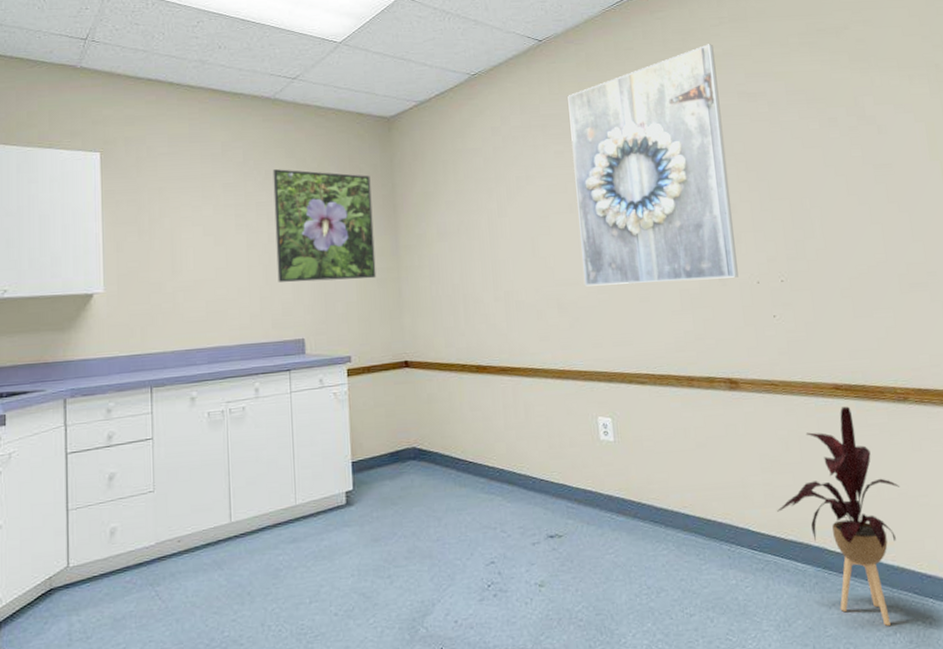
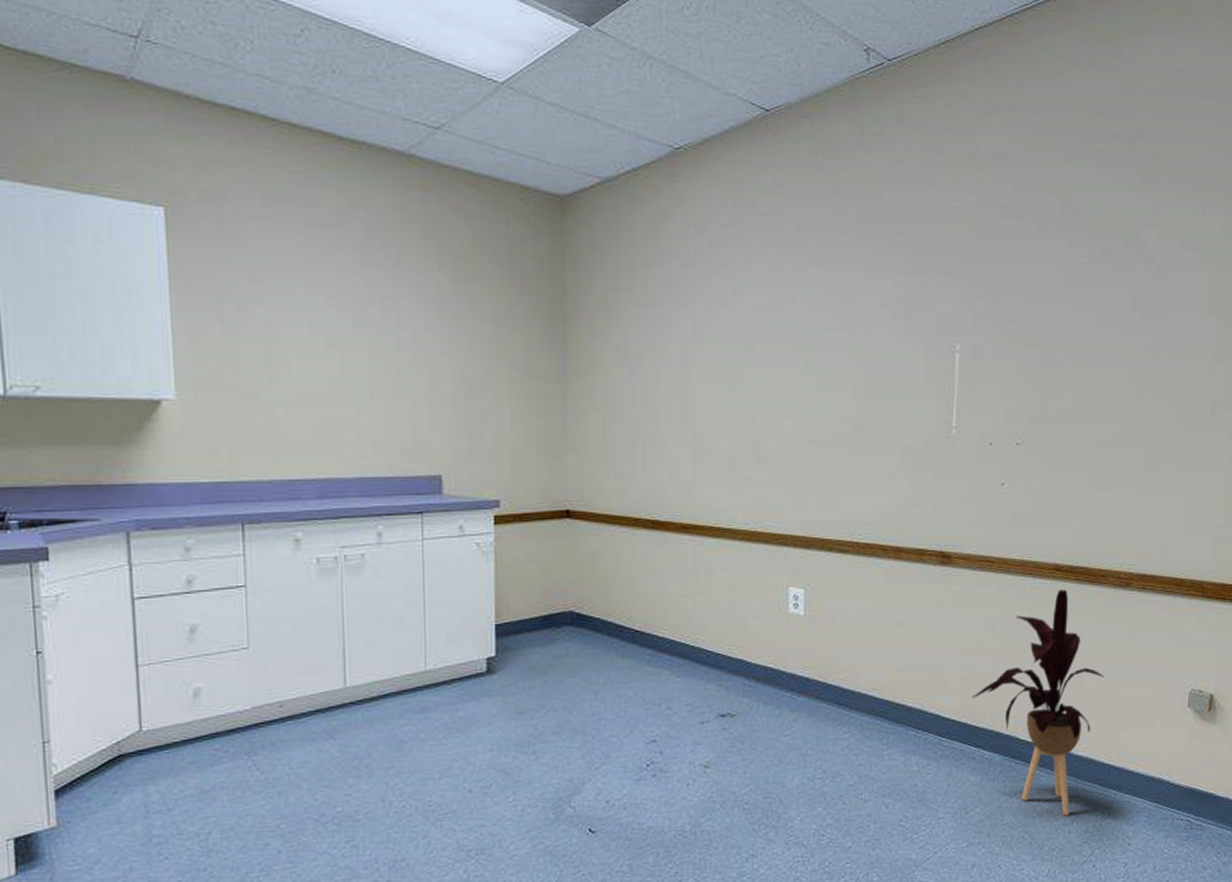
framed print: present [272,169,376,282] -> none [405,253,536,406]
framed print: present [568,44,739,287] -> none [791,138,982,436]

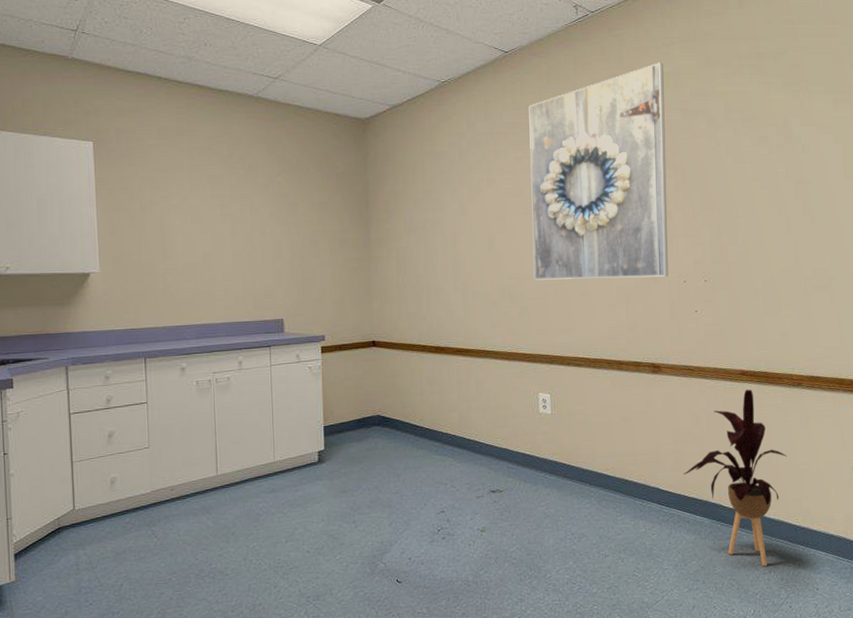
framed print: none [791,138,982,436] -> present [528,62,668,280]

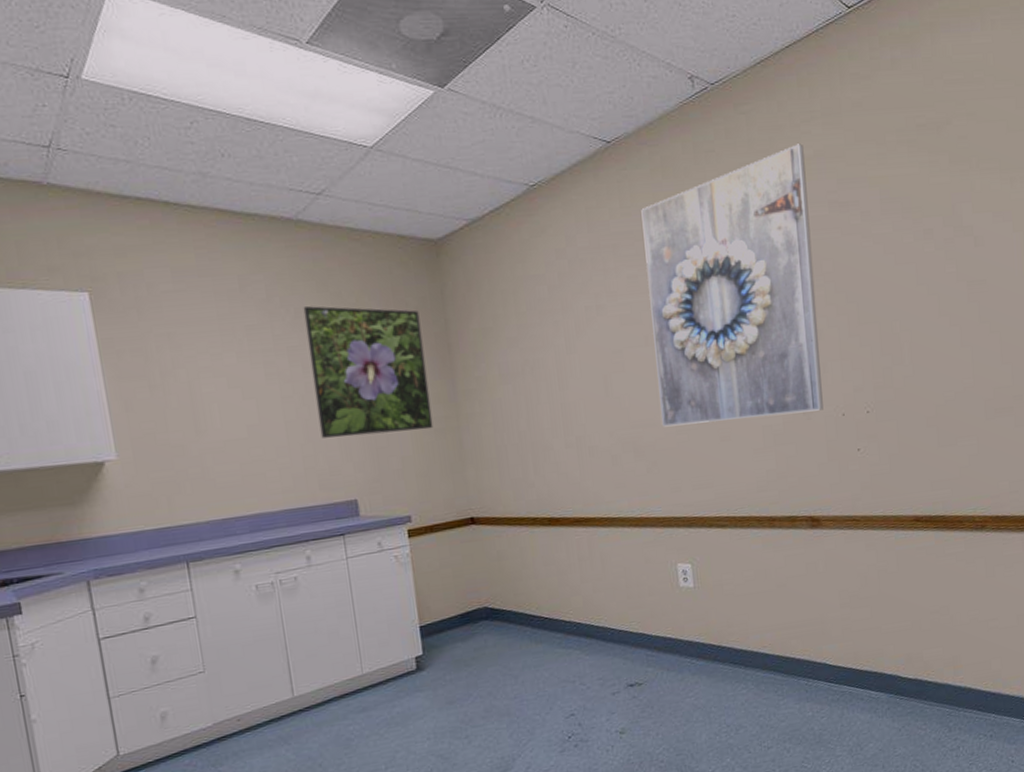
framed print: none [255,164,349,269] -> present [303,306,433,438]
house plant: present [684,389,787,566] -> none [854,537,972,742]

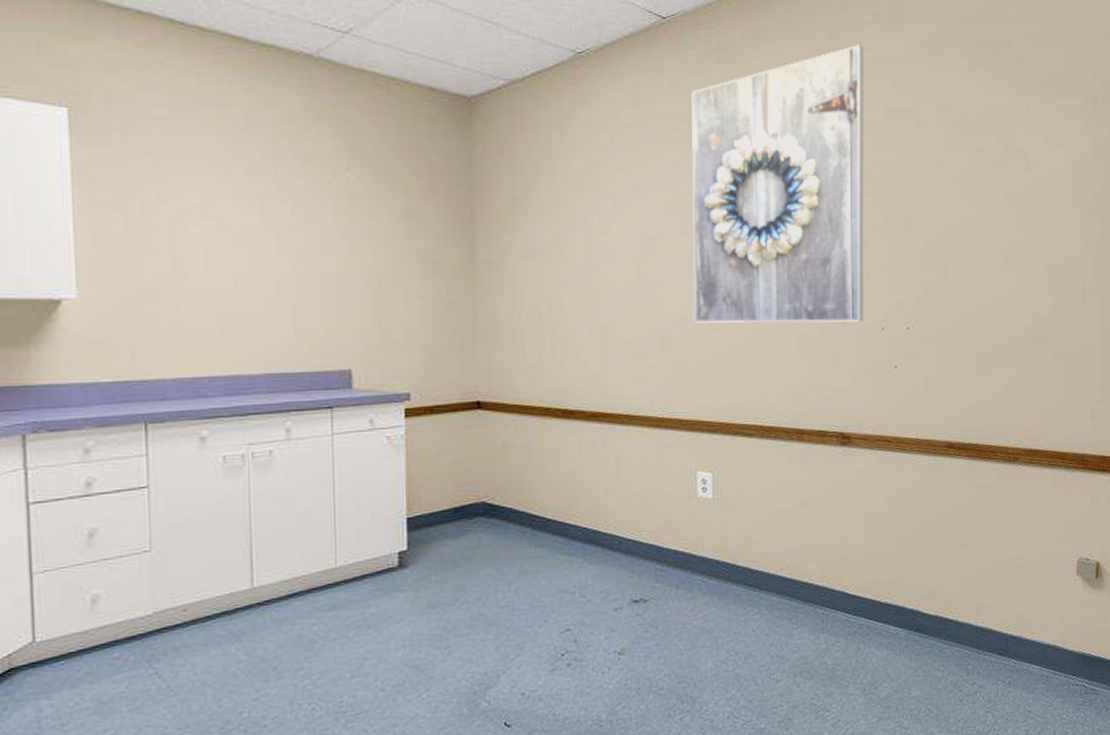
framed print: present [303,306,433,438] -> none [314,152,446,300]

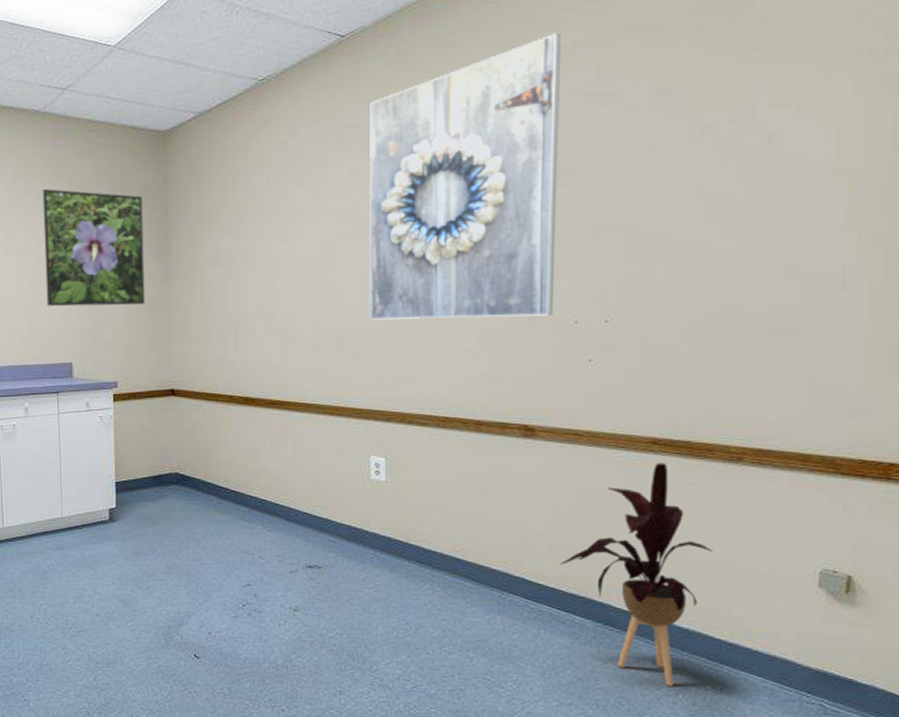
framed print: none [314,152,446,300] -> present [42,189,145,307]
house plant: none [876,466,999,686] -> present [560,463,713,686]

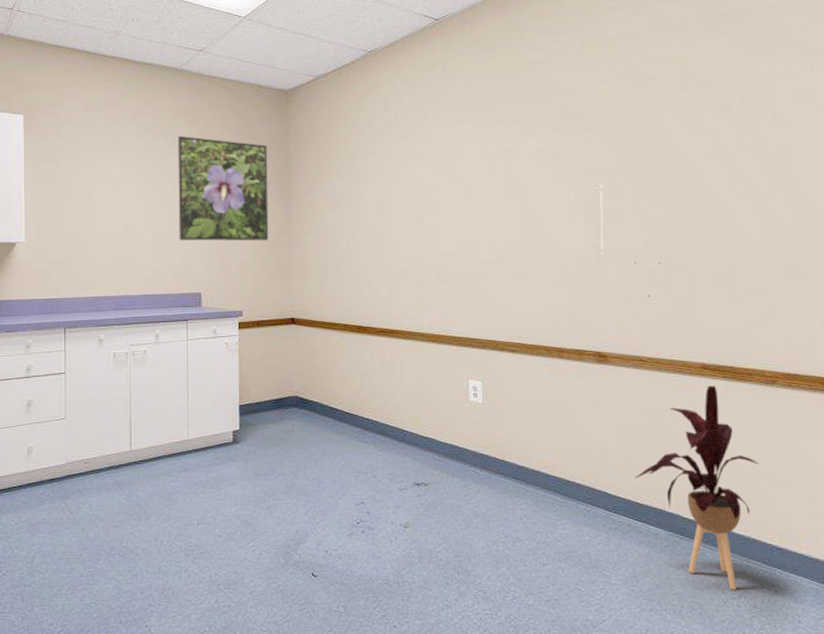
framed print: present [370,33,561,320] -> none [460,26,616,258]

